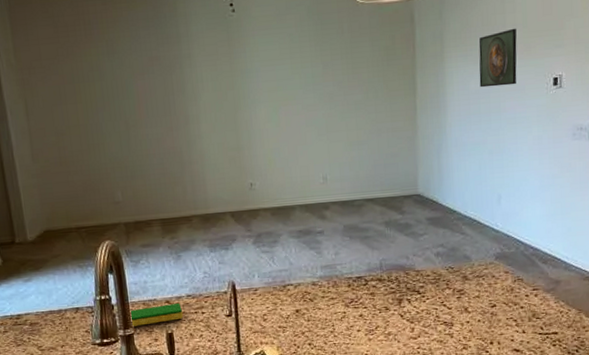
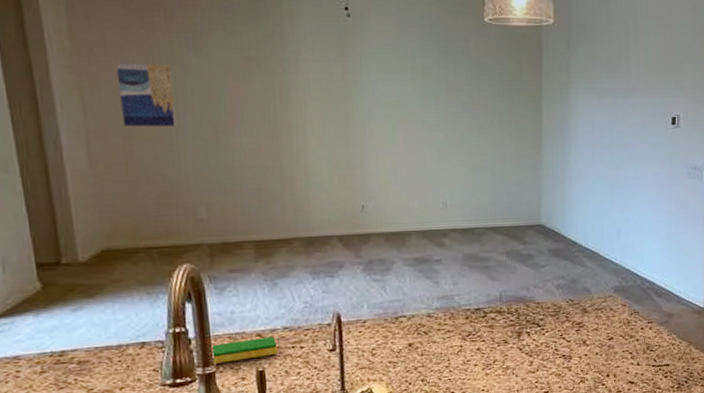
wall art: none [49,70,97,126] -> present [115,63,177,127]
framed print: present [479,28,517,88] -> none [603,65,640,121]

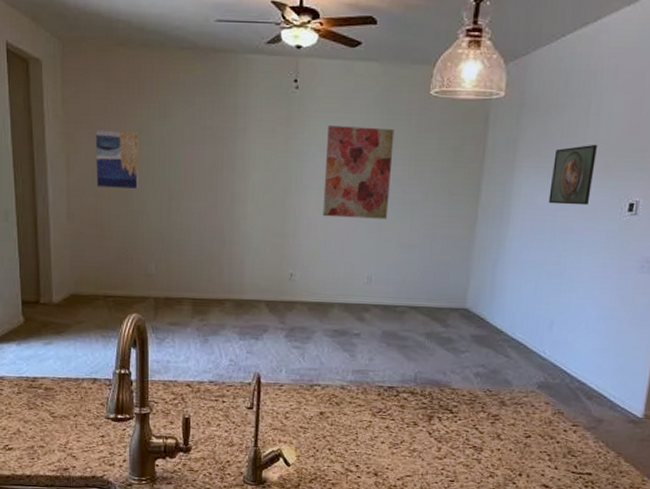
dish sponge: present [213,336,277,364] -> none [148,387,202,406]
wall art: none [386,53,456,145] -> present [322,126,395,219]
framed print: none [603,65,640,121] -> present [548,144,597,206]

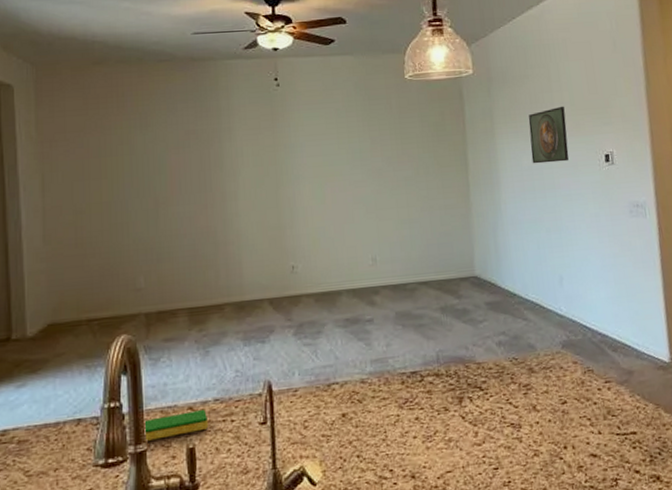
wall art: present [95,130,139,189] -> none [72,143,123,204]
dish sponge: none [148,387,202,406] -> present [145,409,208,441]
wall art: present [322,126,395,219] -> none [312,113,383,204]

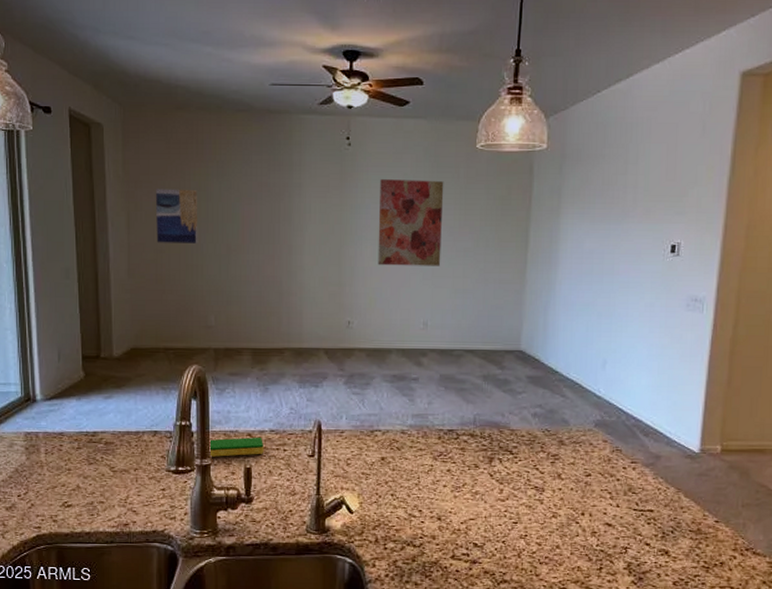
wall art: none [72,143,123,204] -> present [155,188,198,243]
wall art: none [312,113,383,204] -> present [378,179,444,266]
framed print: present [528,106,569,164] -> none [594,190,637,248]

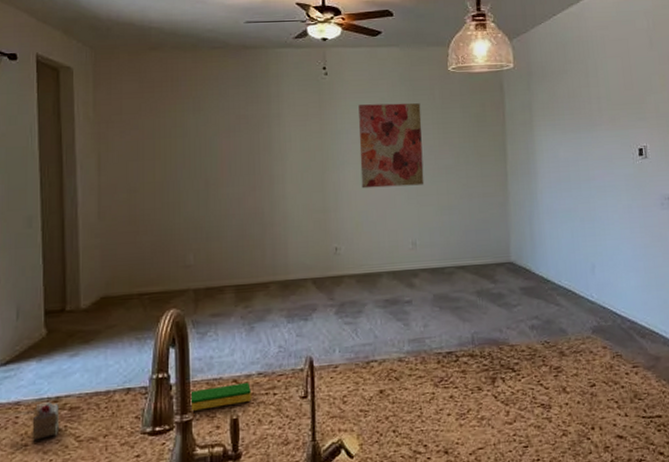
cake slice: none [74,434,97,466] -> present [32,401,60,440]
wall art: present [155,188,198,243] -> none [128,126,175,183]

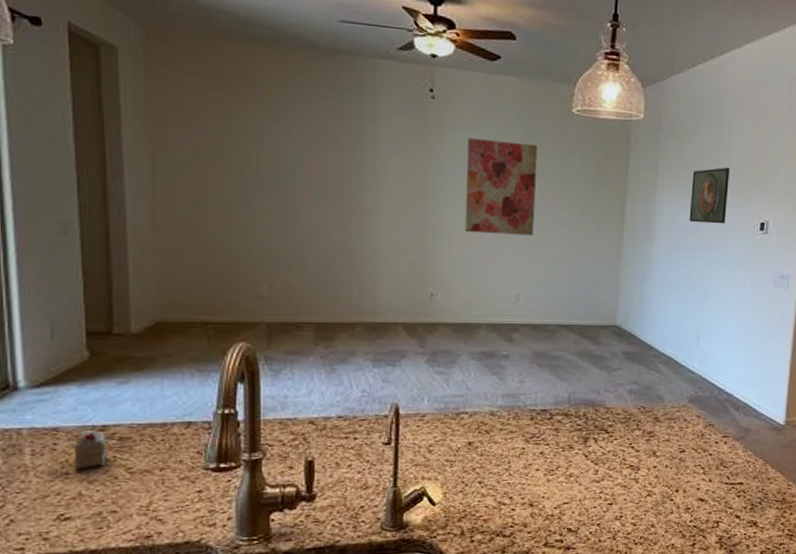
dish sponge: present [191,382,251,411] -> none [260,424,329,450]
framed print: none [566,100,604,156] -> present [689,167,730,224]

